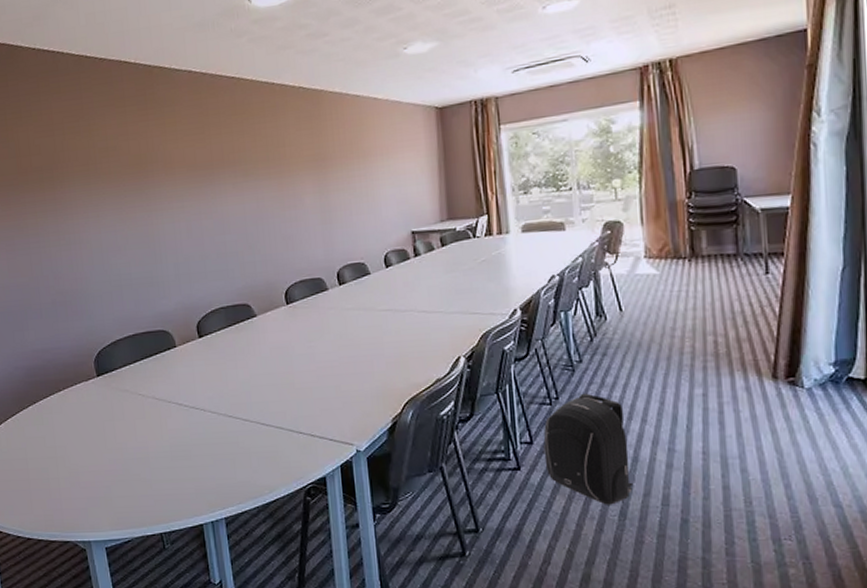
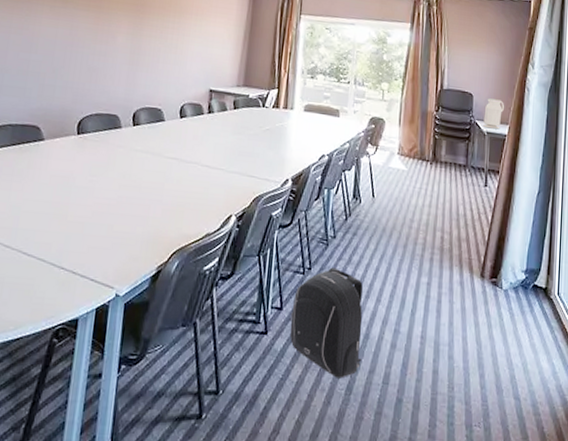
water jug: none [754,166,783,205] -> present [483,98,505,130]

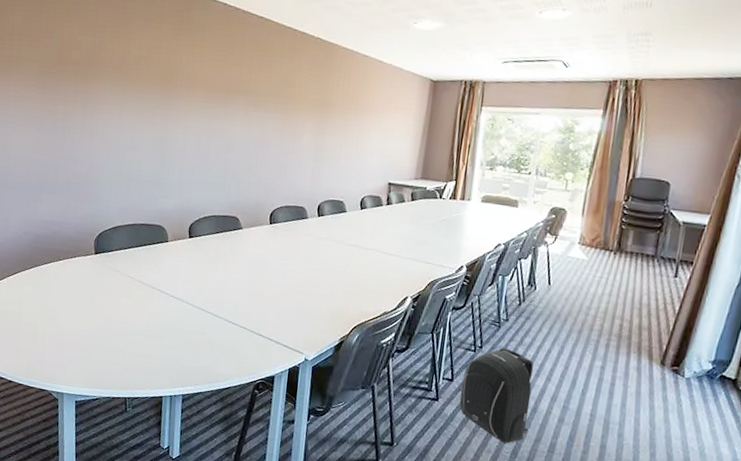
water jug: present [483,98,505,130] -> none [679,187,708,219]

